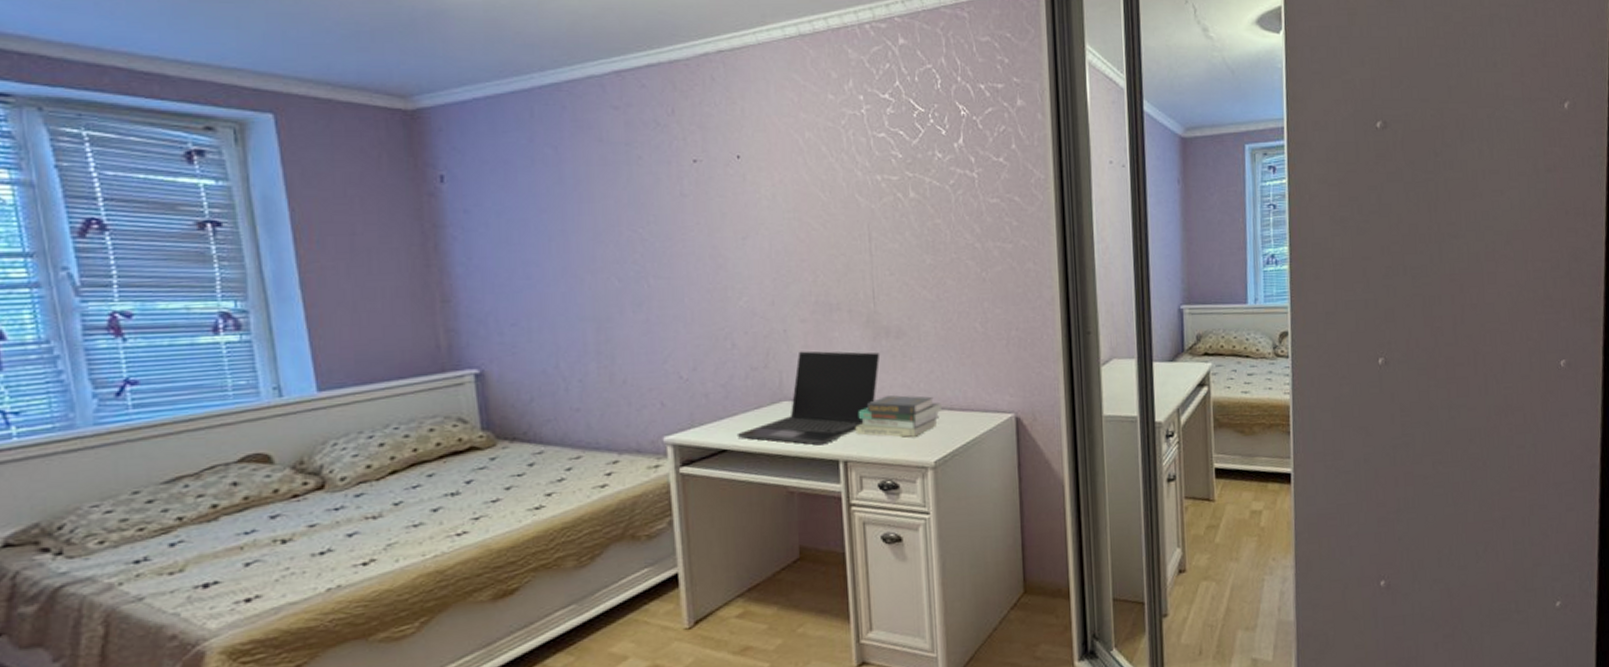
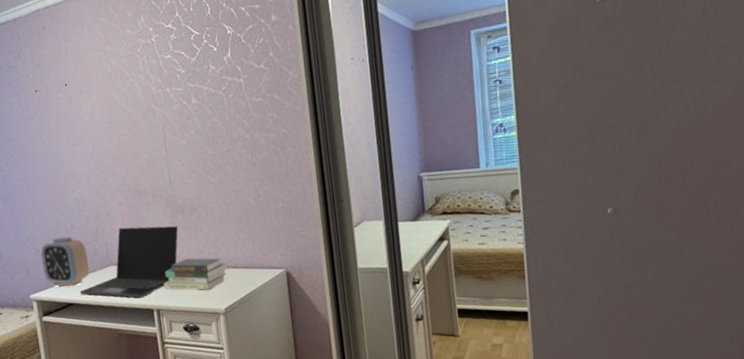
alarm clock: none [684,359,753,427] -> present [40,236,89,287]

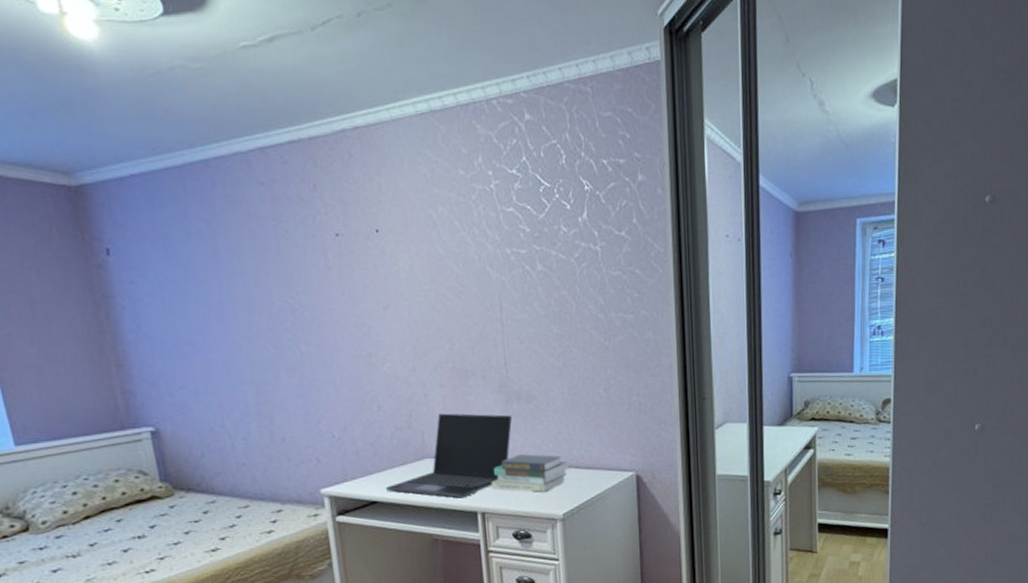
alarm clock: present [40,236,89,287] -> none [336,420,399,481]

